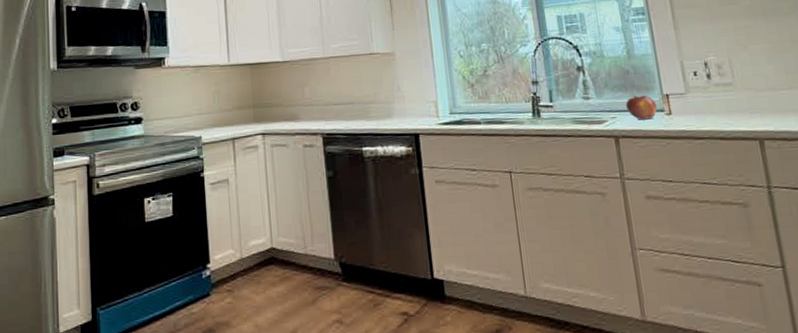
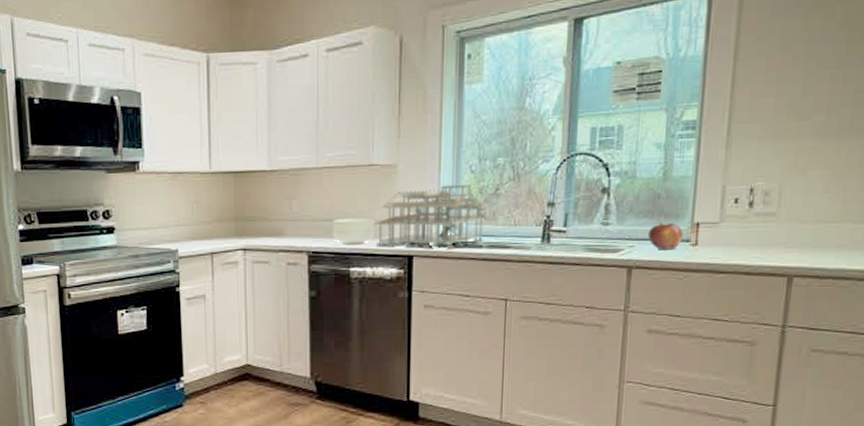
bowl: none [341,100,381,126] -> present [332,218,374,245]
dish rack: none [379,67,483,127] -> present [373,184,490,249]

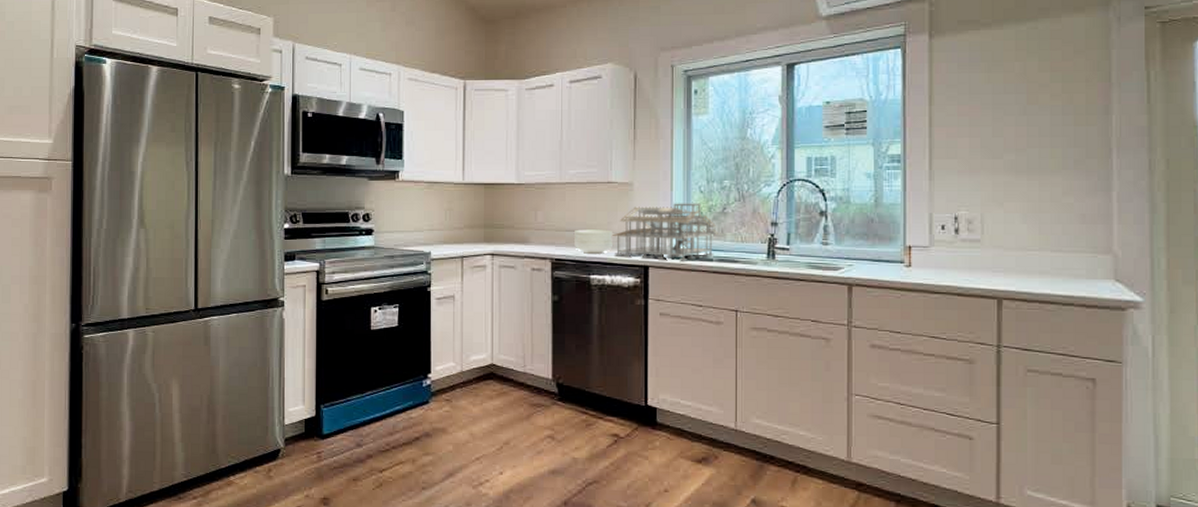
fruit: present [647,222,684,250] -> none [864,245,898,270]

